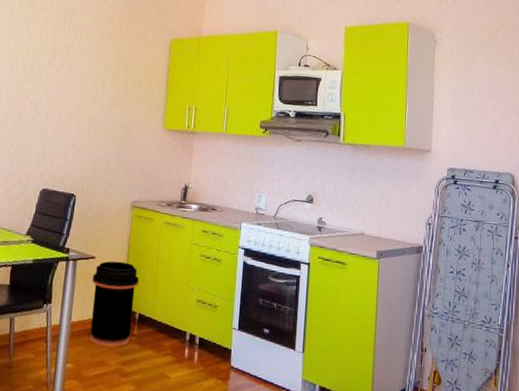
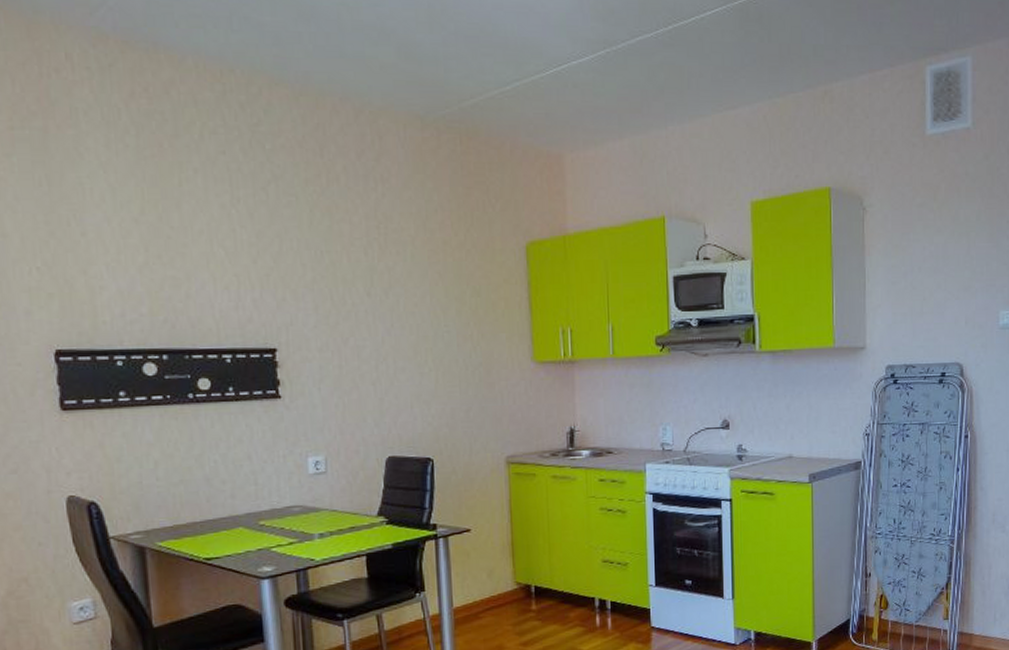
trash can: present [90,261,140,347] -> none [470,530,530,629]

